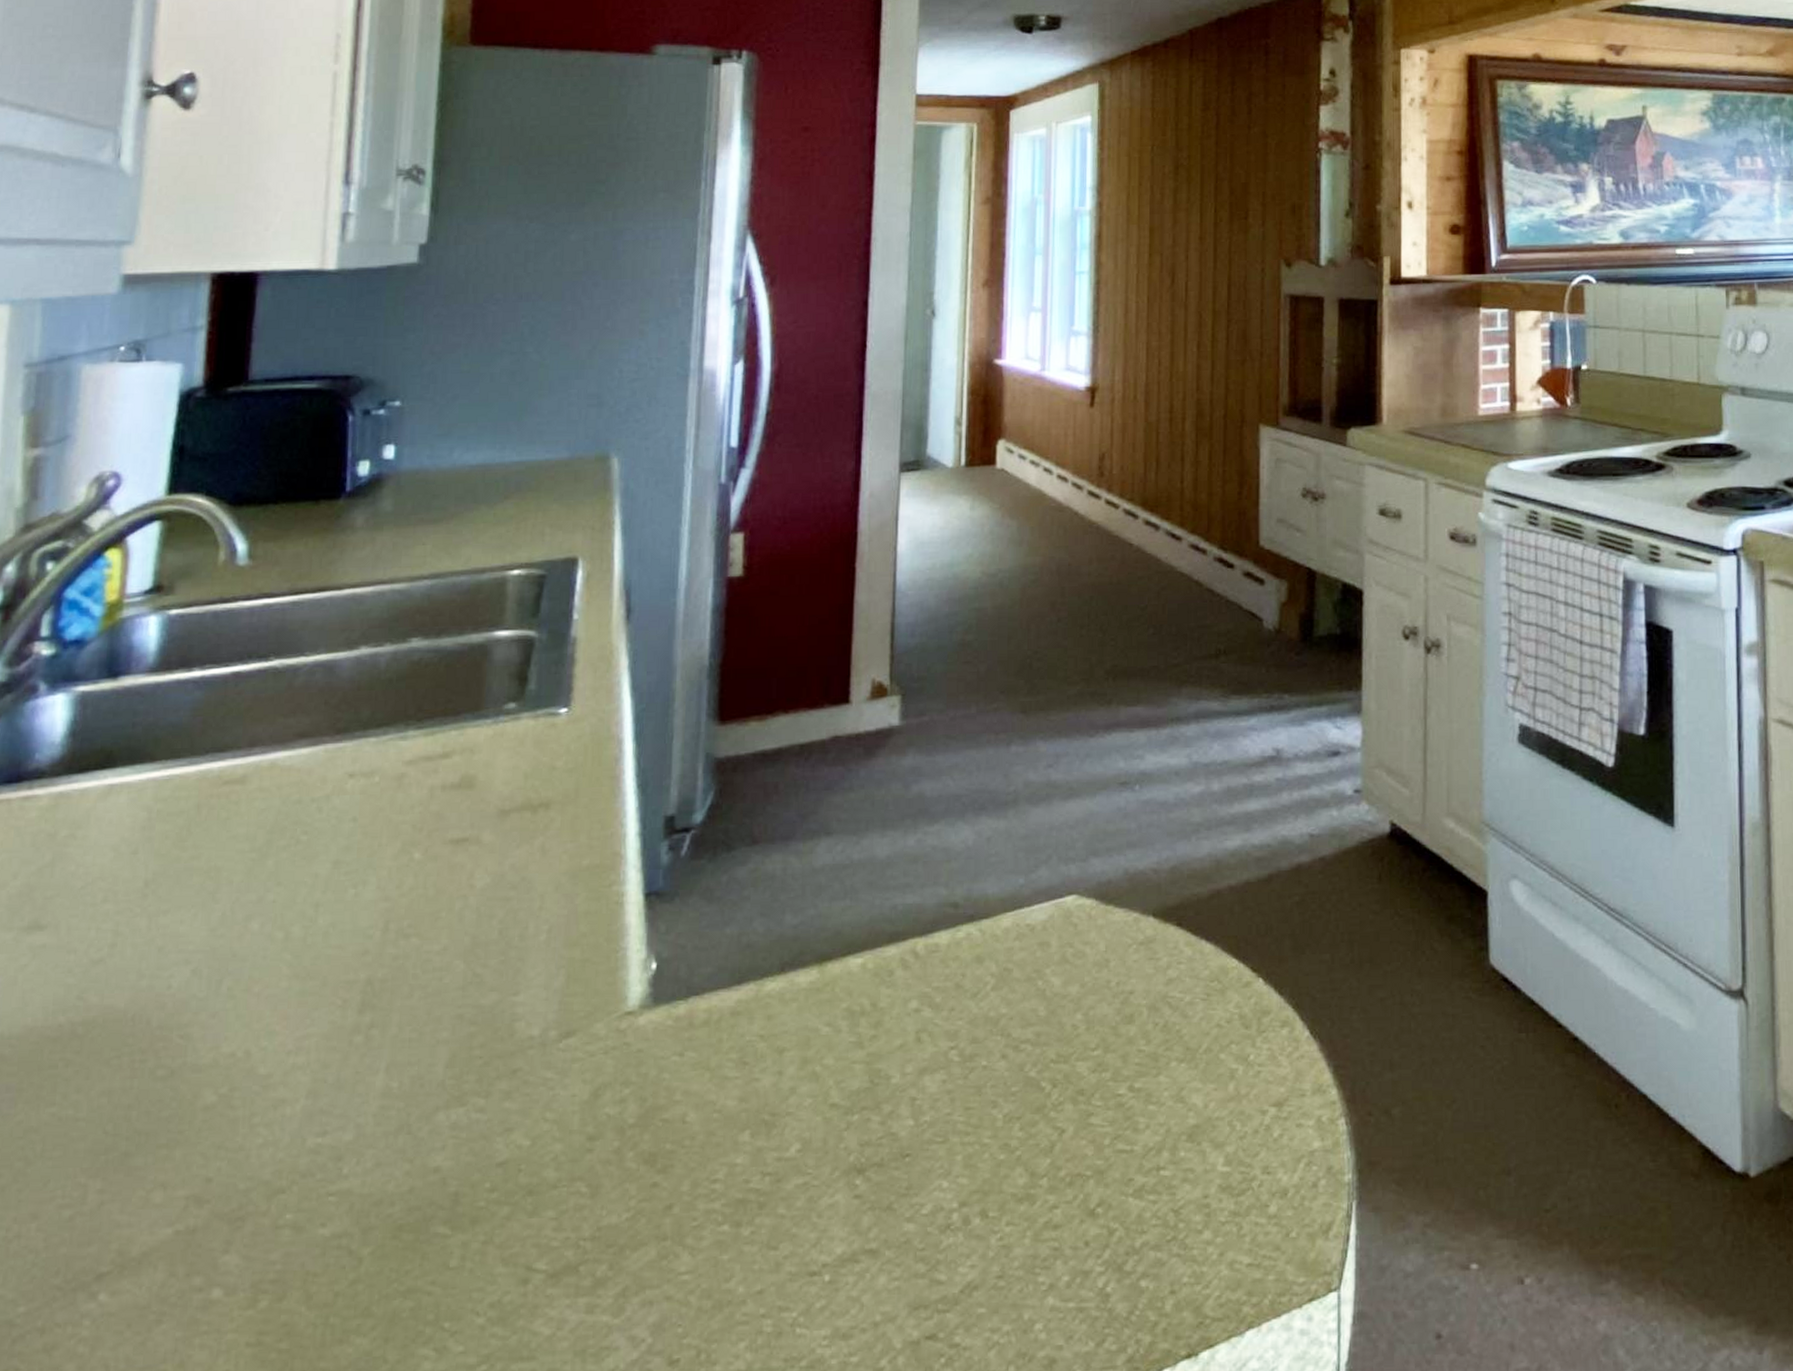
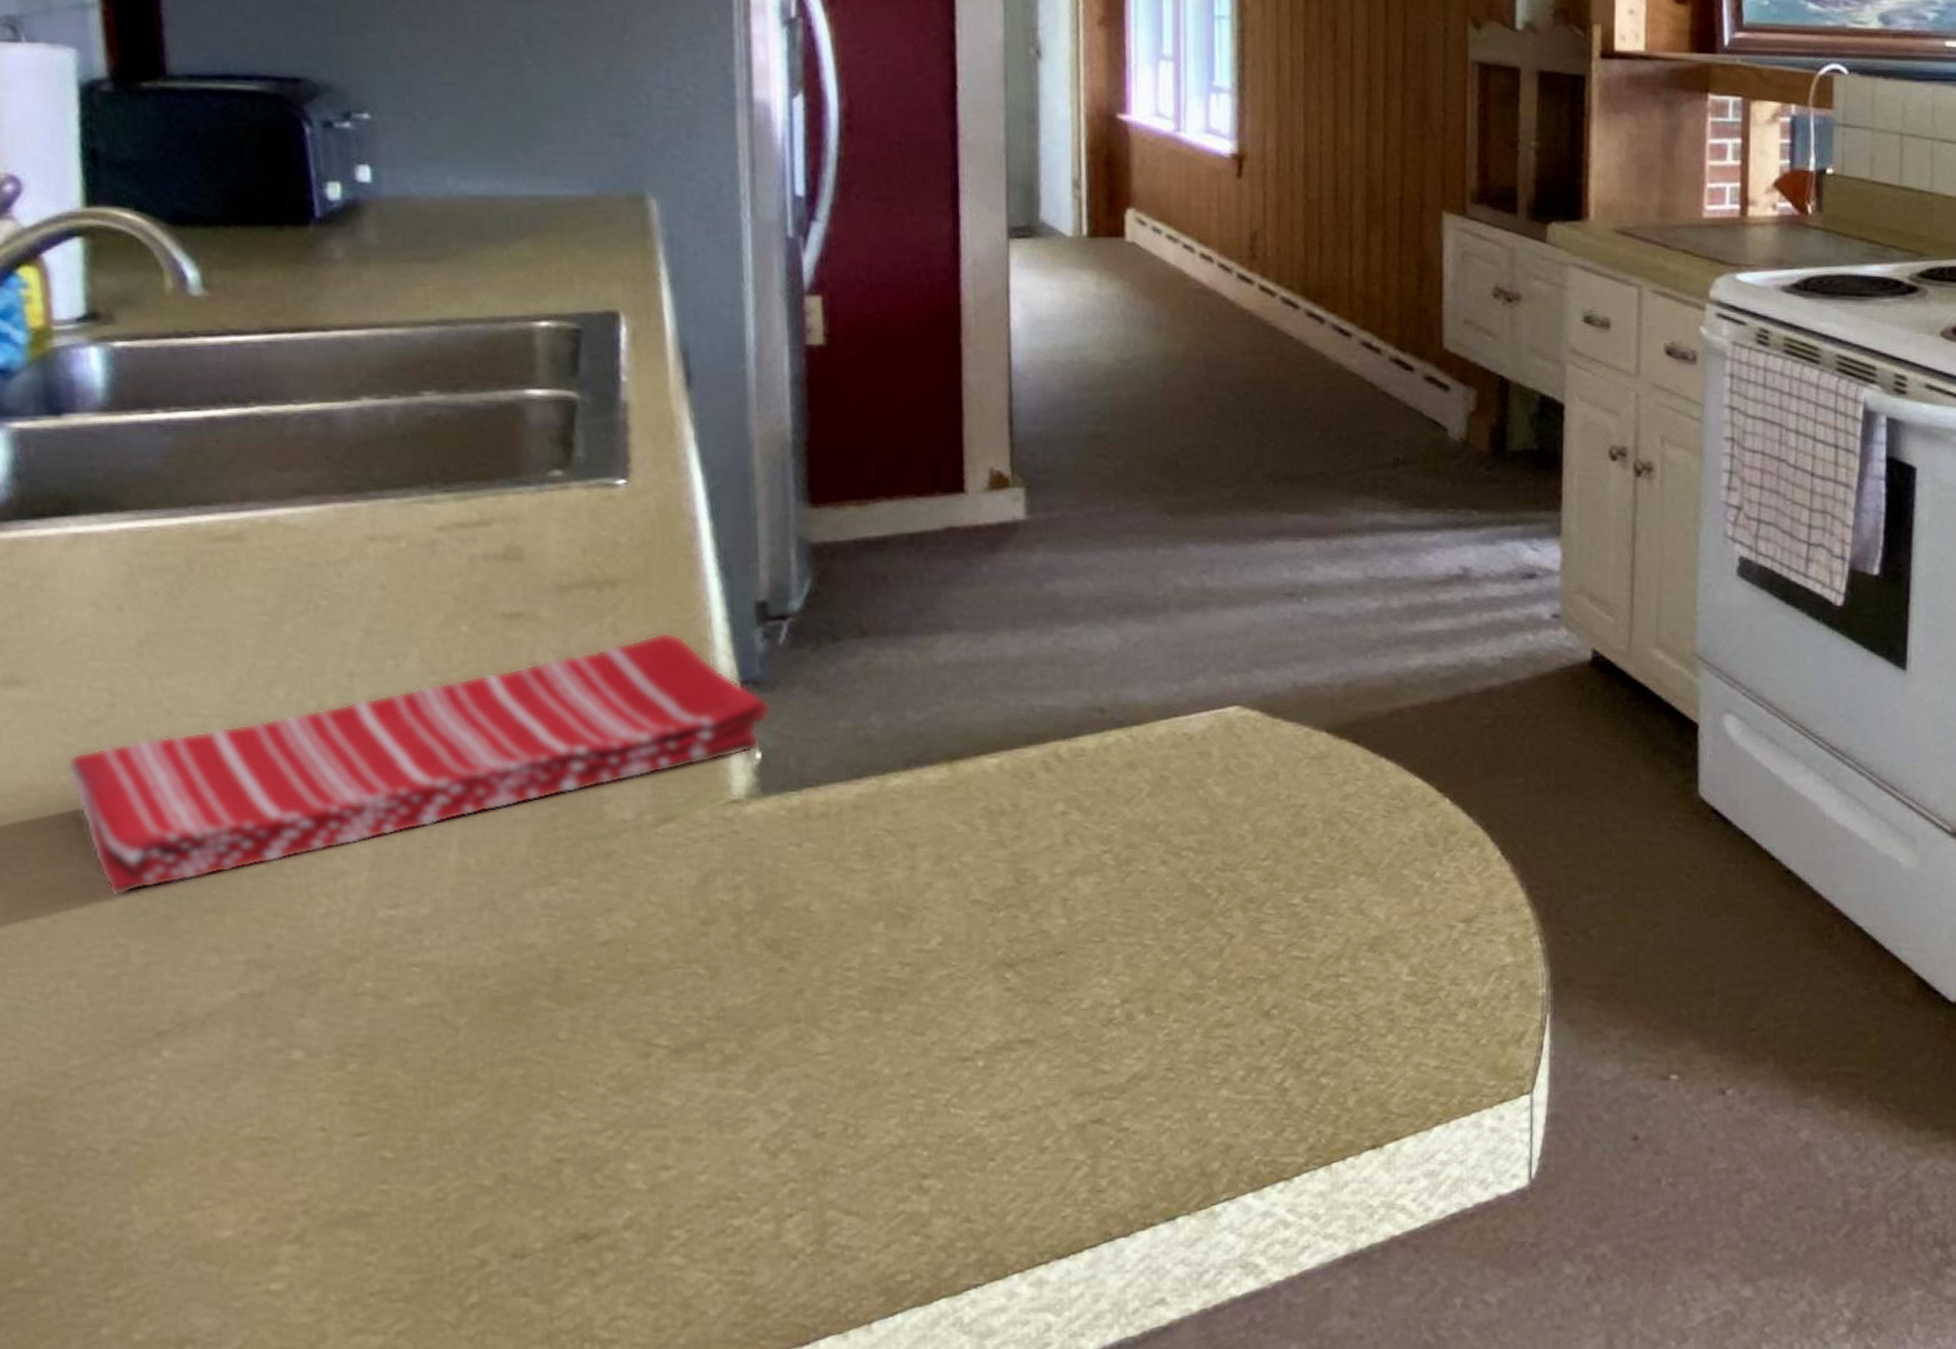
dish towel: none [66,849,669,1136] -> present [67,632,771,897]

